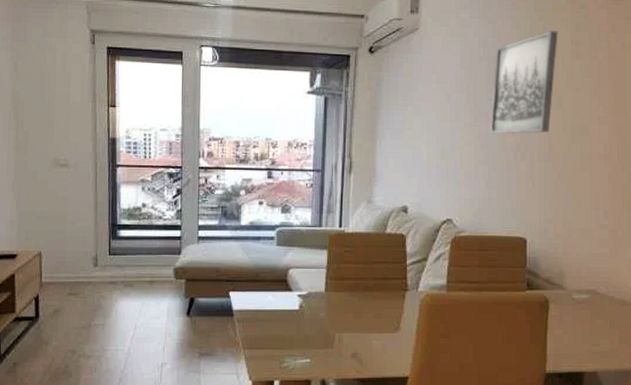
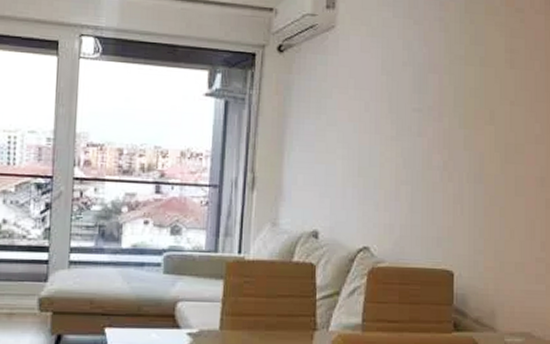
wall art: present [490,31,558,135] -> none [414,36,491,152]

